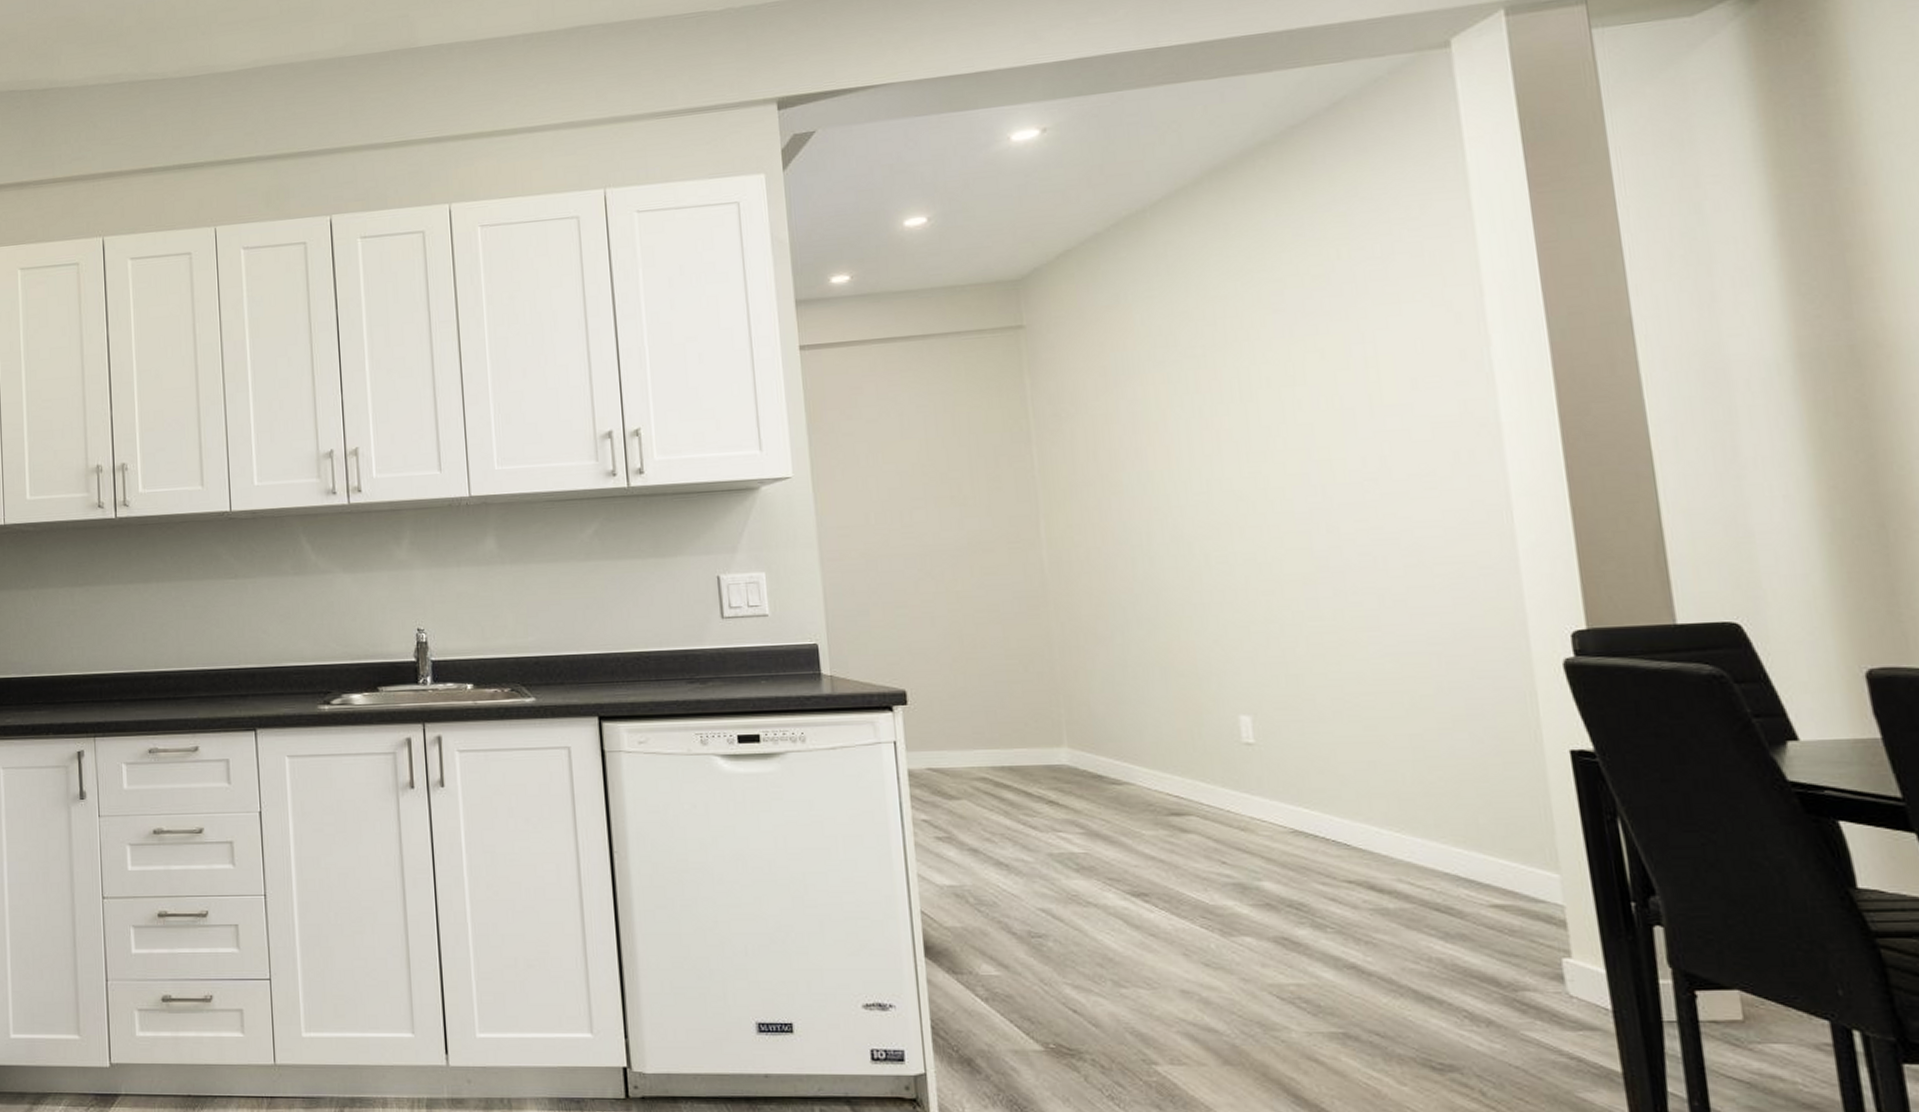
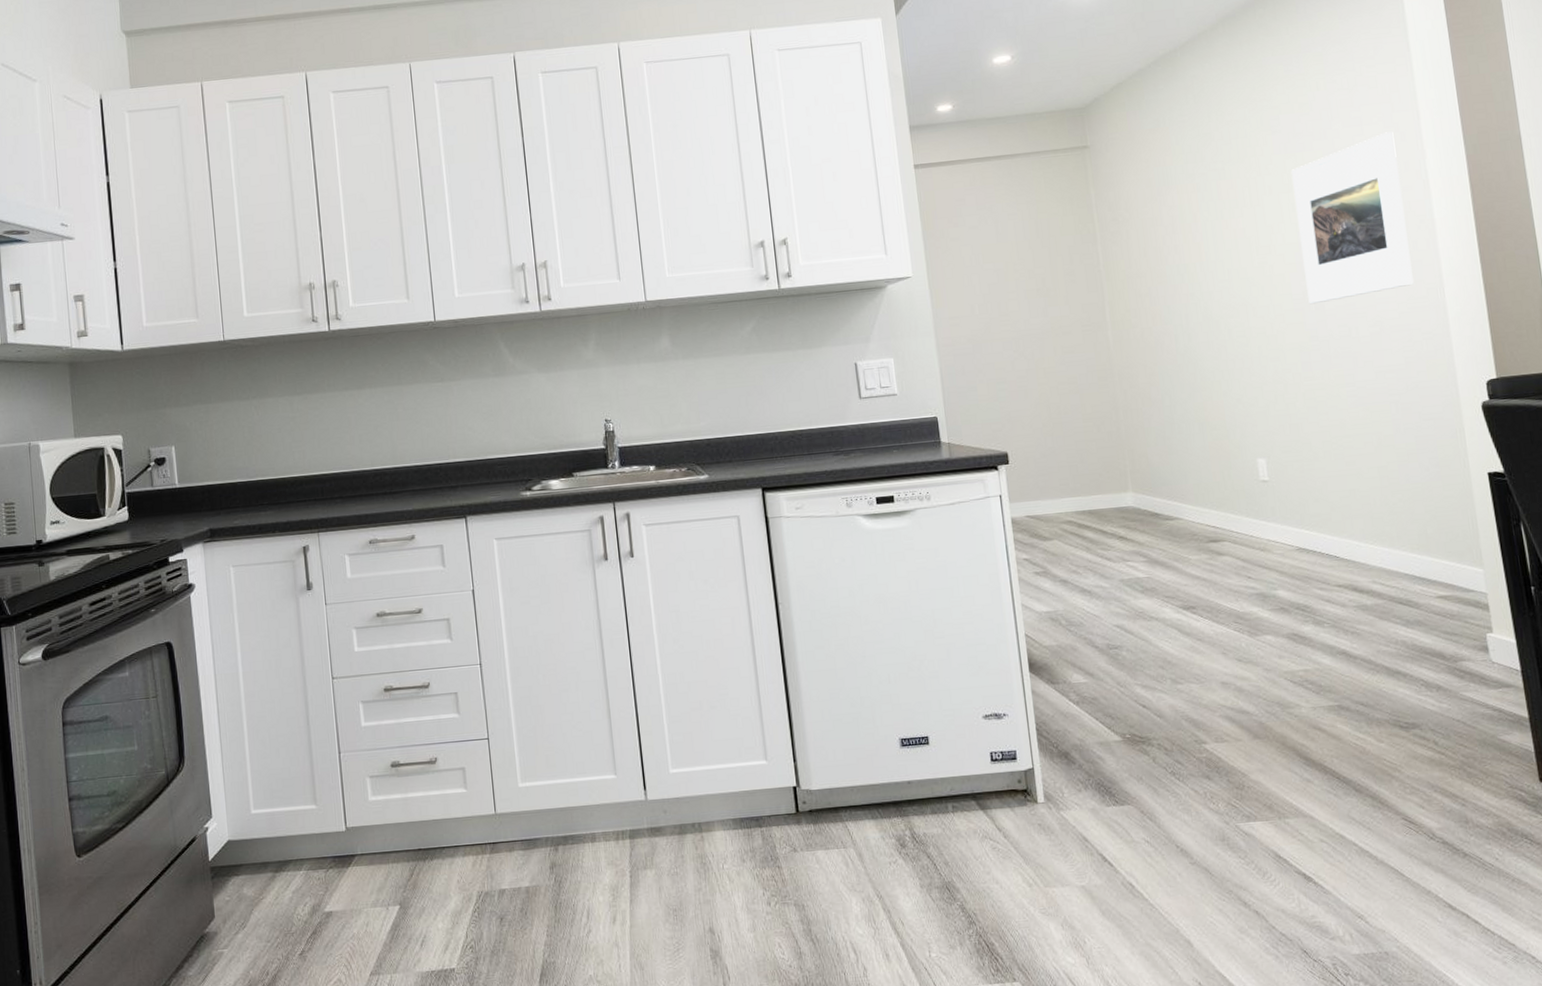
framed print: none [1297,311,1468,526] -> present [1291,131,1414,305]

